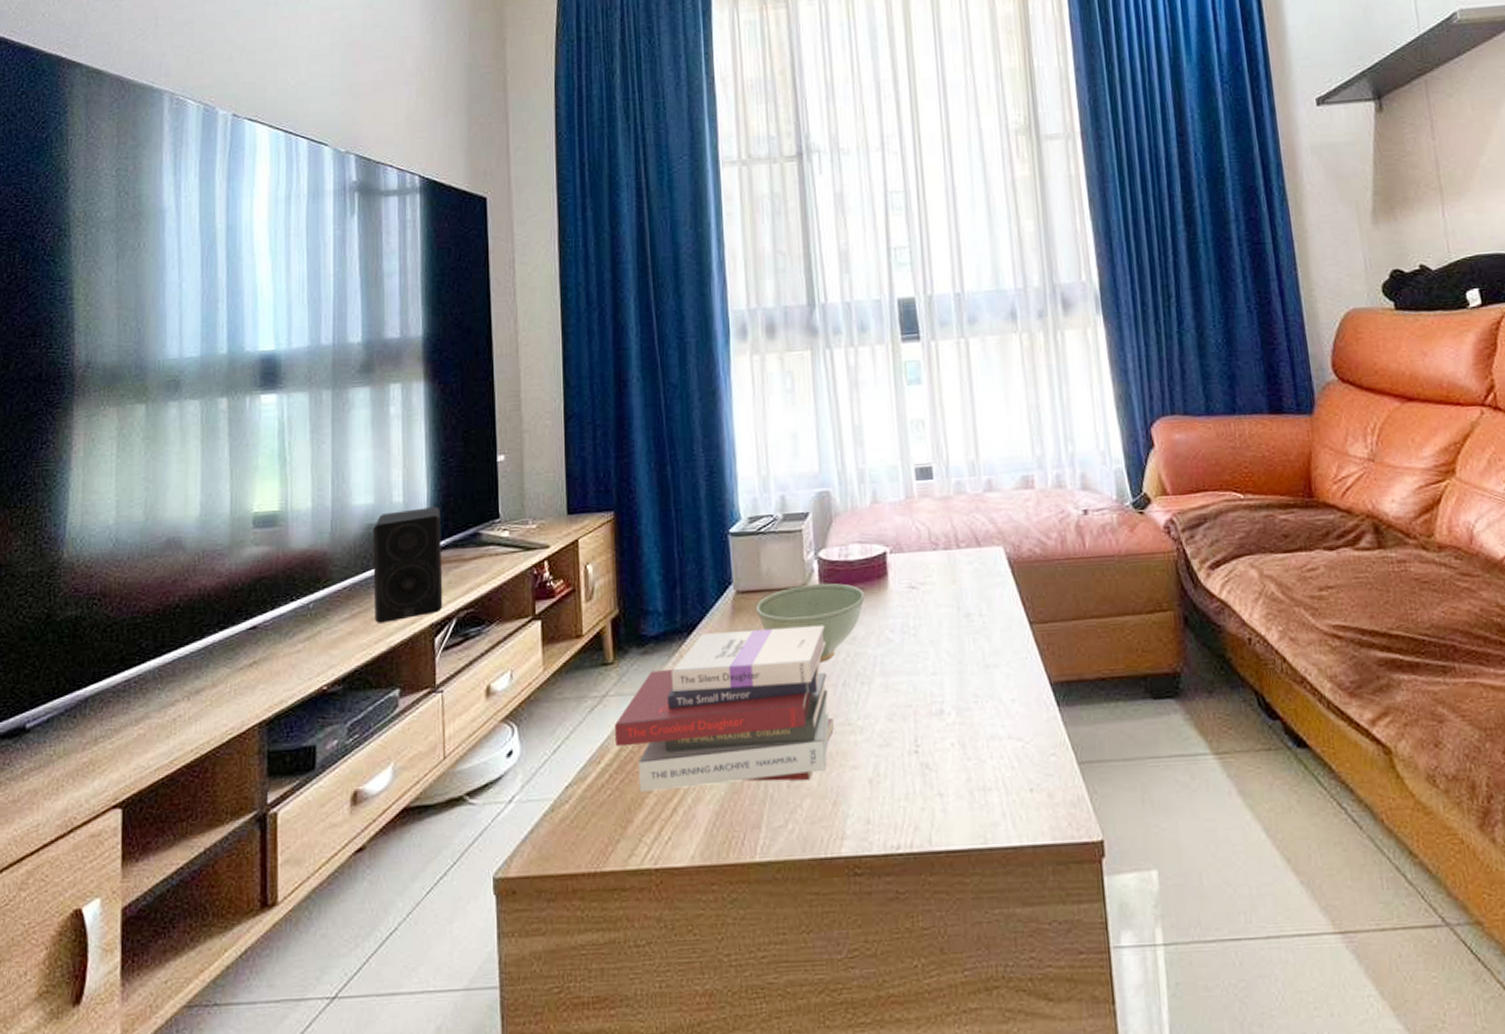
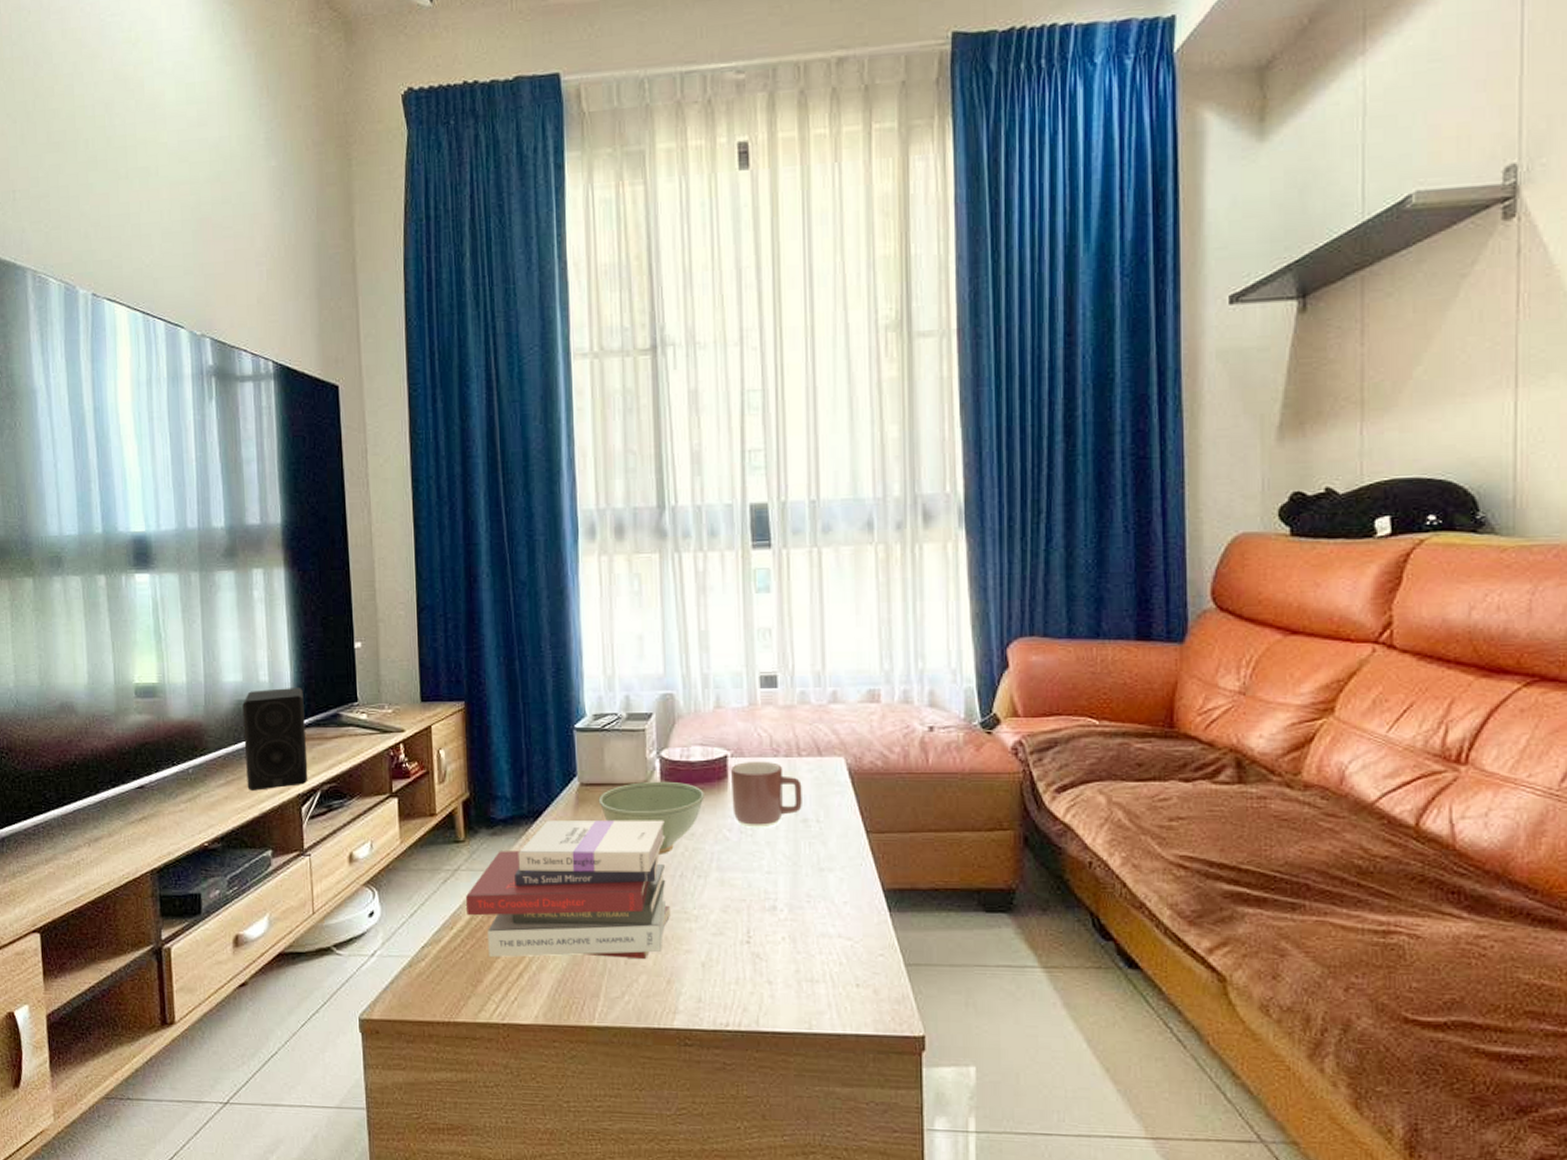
mug: none [891,555,964,627] -> present [731,761,802,828]

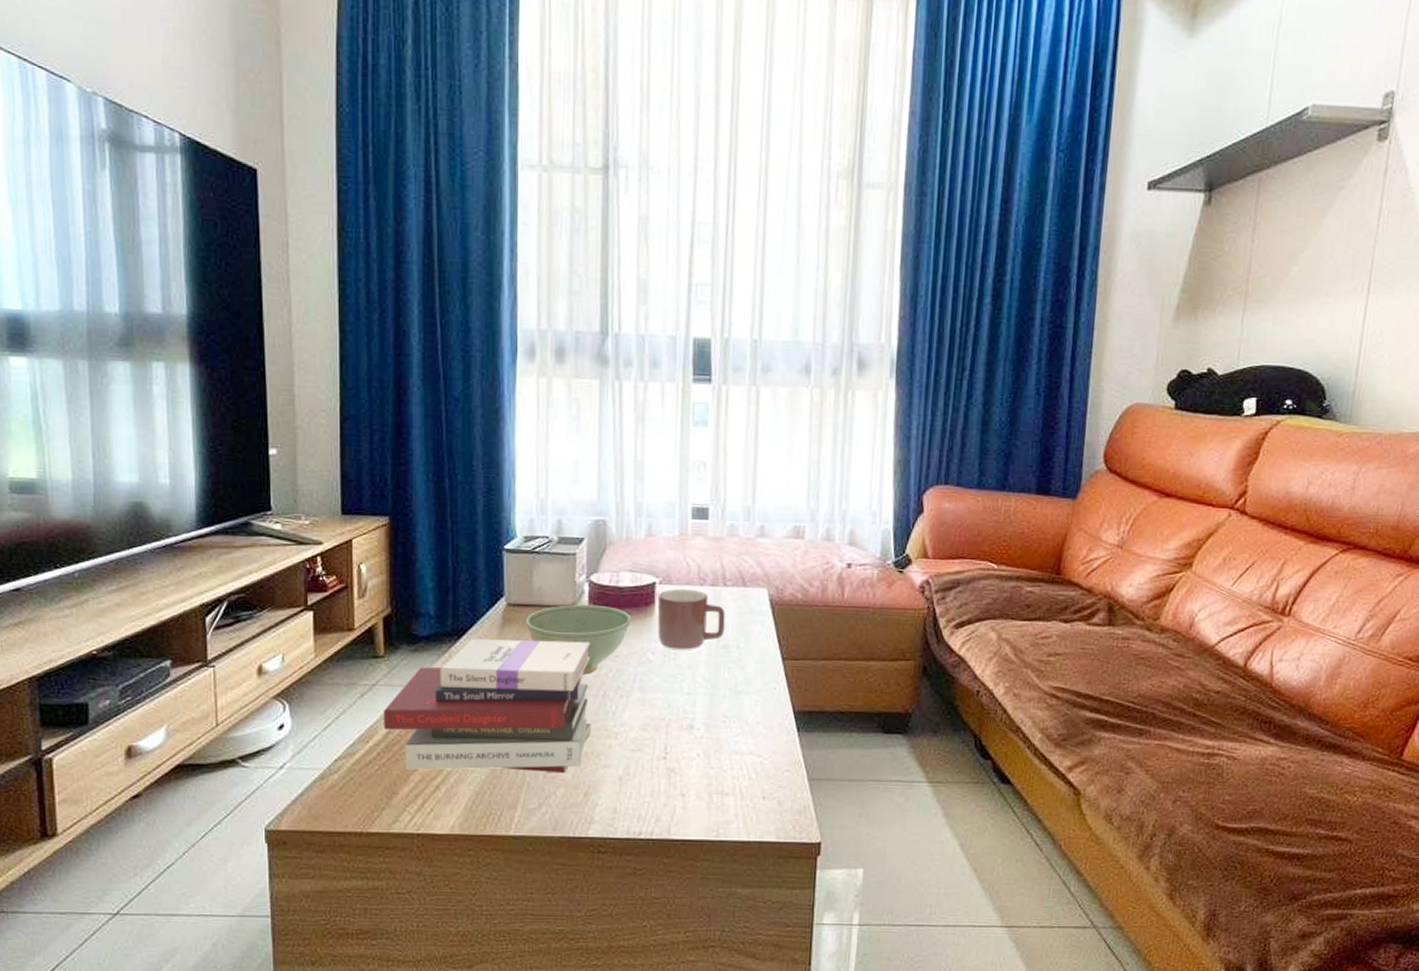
speaker: present [242,688,308,791] -> none [138,492,214,598]

